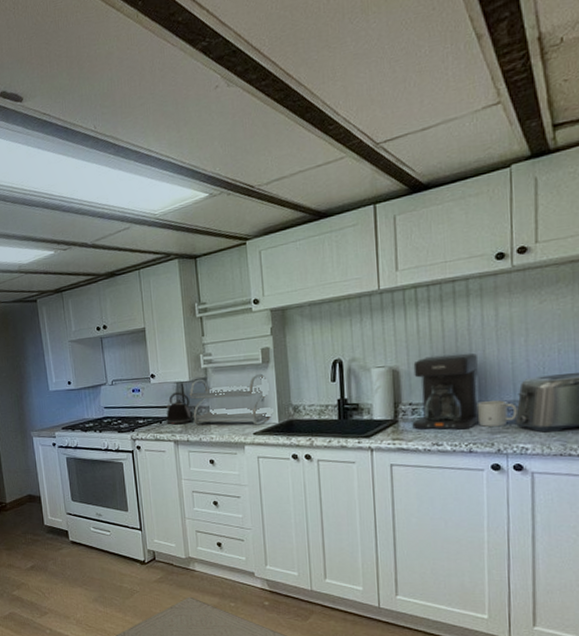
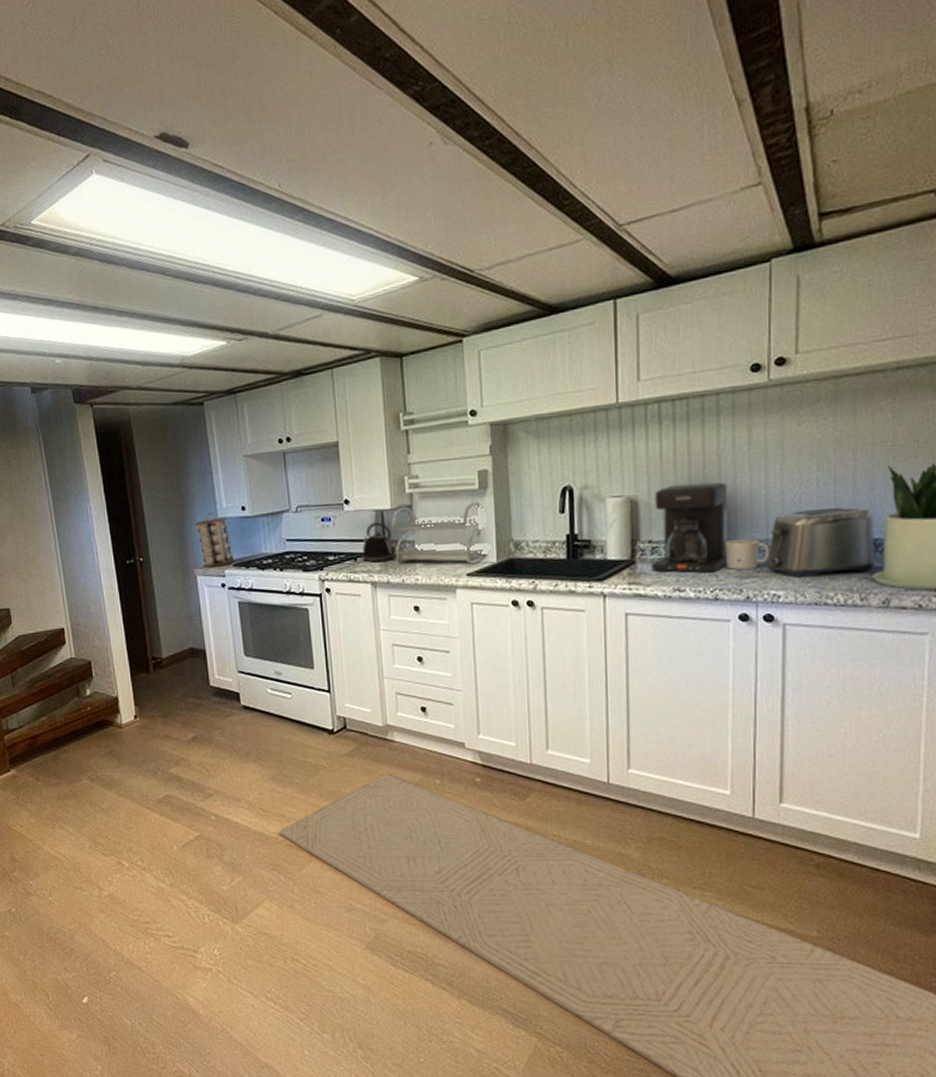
spice rack: none [30,386,63,432] -> present [194,511,235,569]

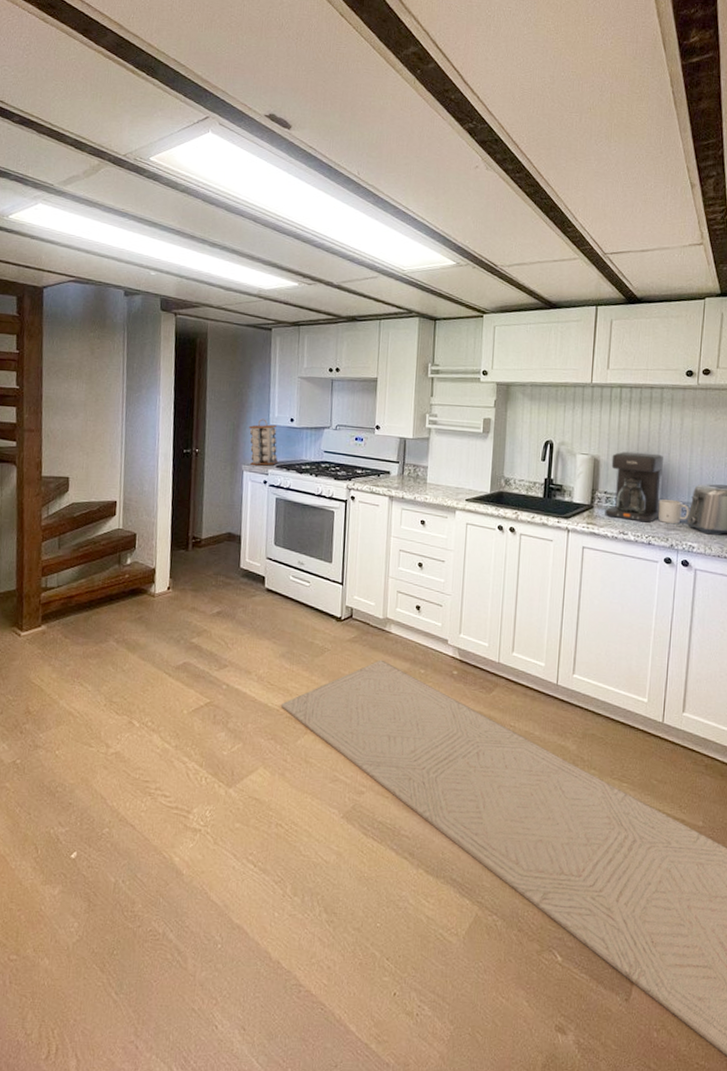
kettle: present [361,522,395,563] -> none [384,447,411,481]
dish rack: present [390,502,490,565] -> none [410,438,485,492]

